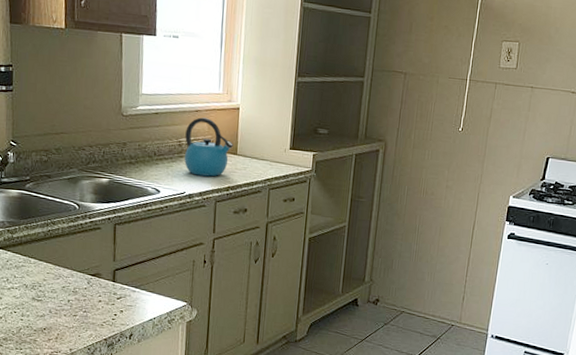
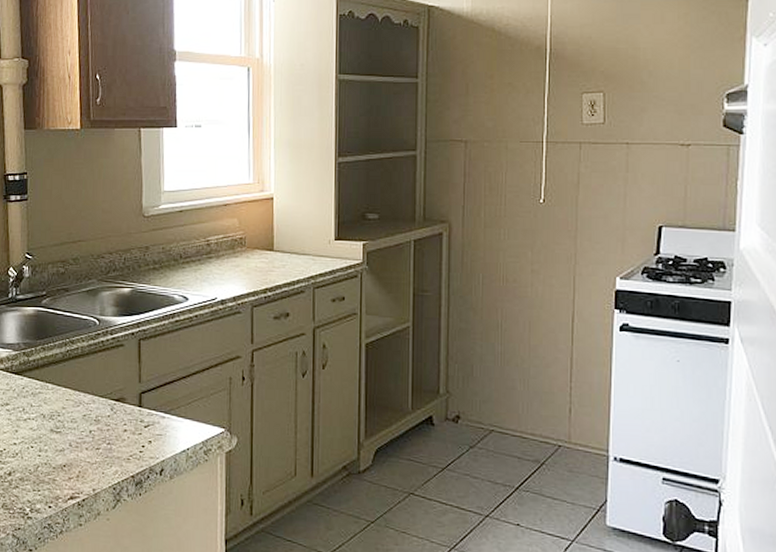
kettle: present [184,117,233,177] -> none [214,212,269,278]

